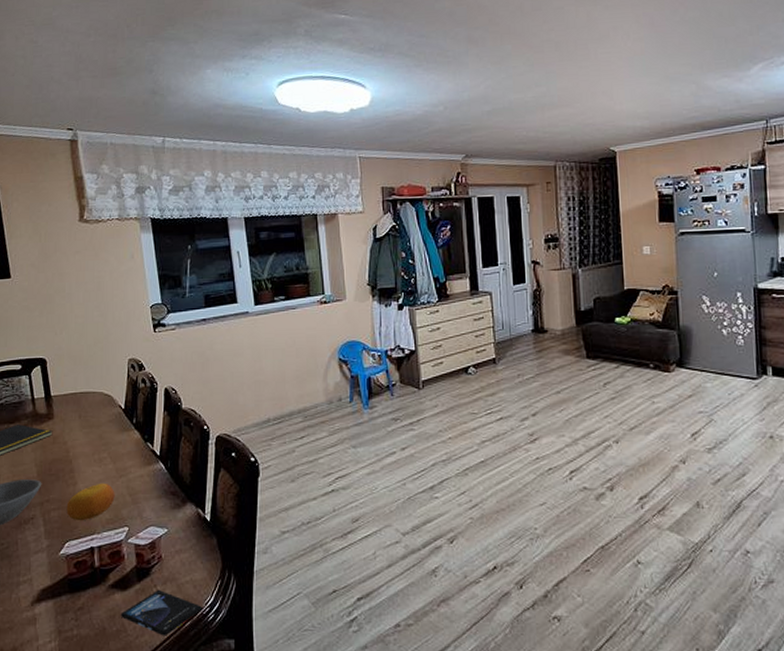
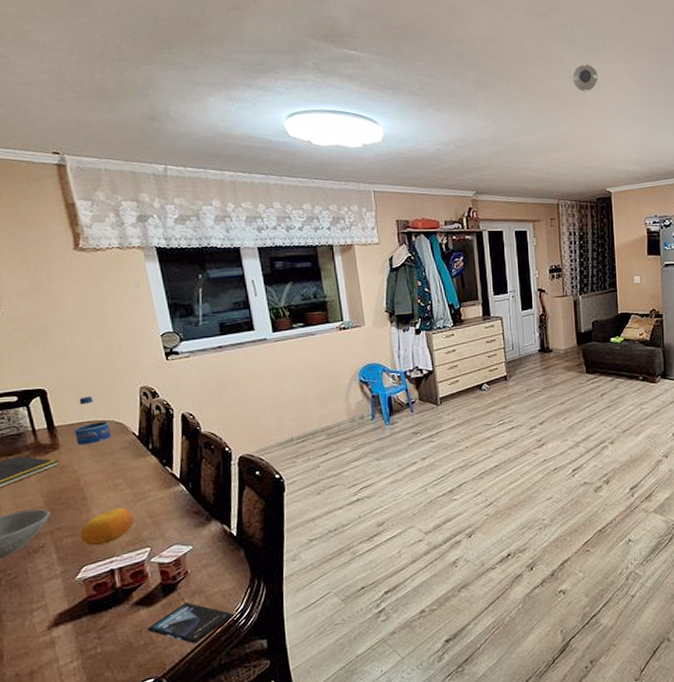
water bottle: none [68,367,100,417] -> present [75,396,111,446]
smoke detector: none [572,12,601,43] -> present [572,64,598,92]

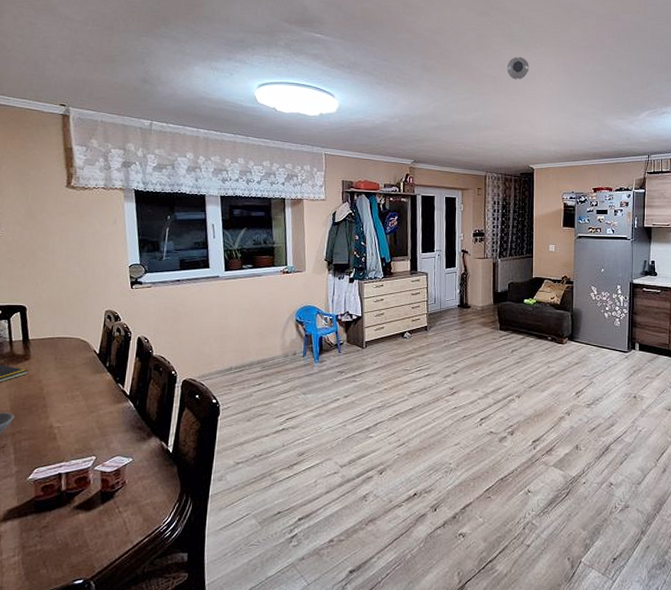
water bottle: present [75,396,111,446] -> none [45,315,76,359]
fruit: present [80,507,134,546] -> none [37,417,85,451]
smartphone: present [148,602,233,644] -> none [84,511,161,551]

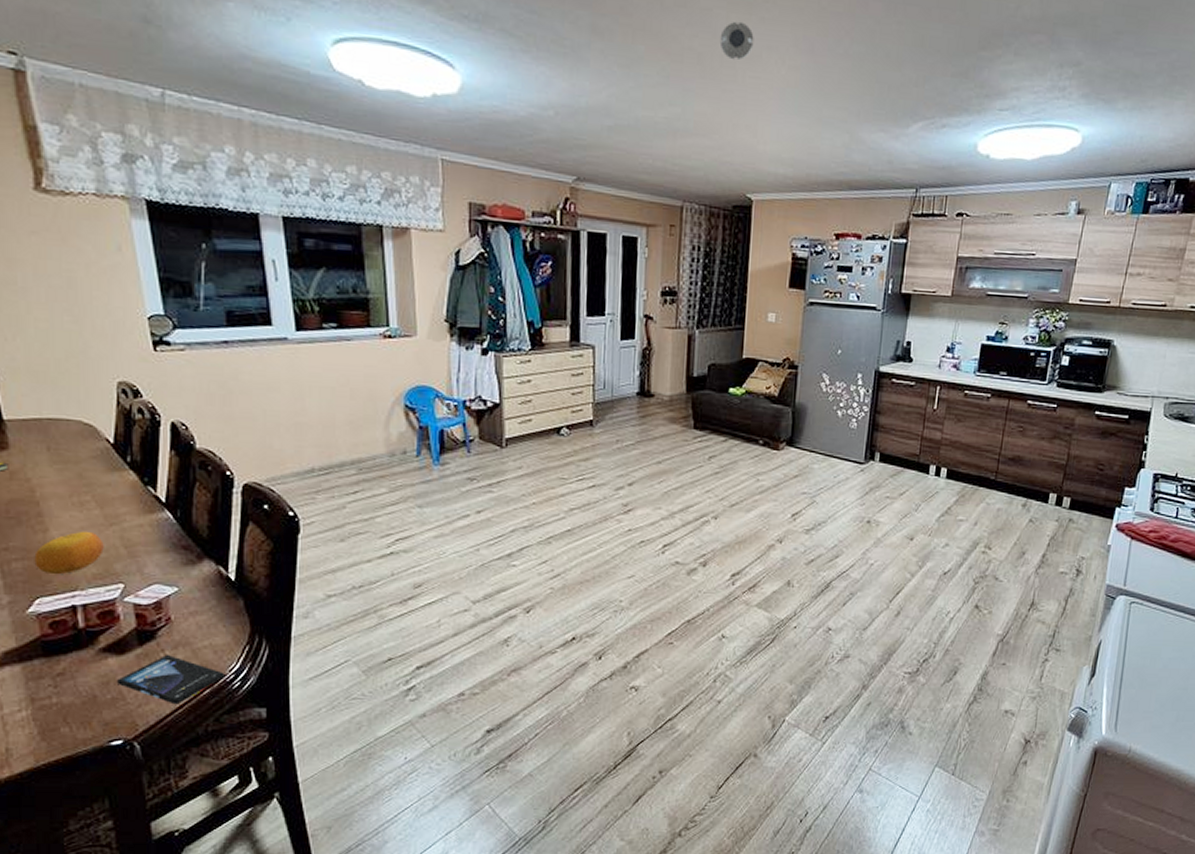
fruit: none [37,417,85,451] -> present [34,531,104,575]
smartphone: none [84,511,161,551] -> present [117,655,226,705]

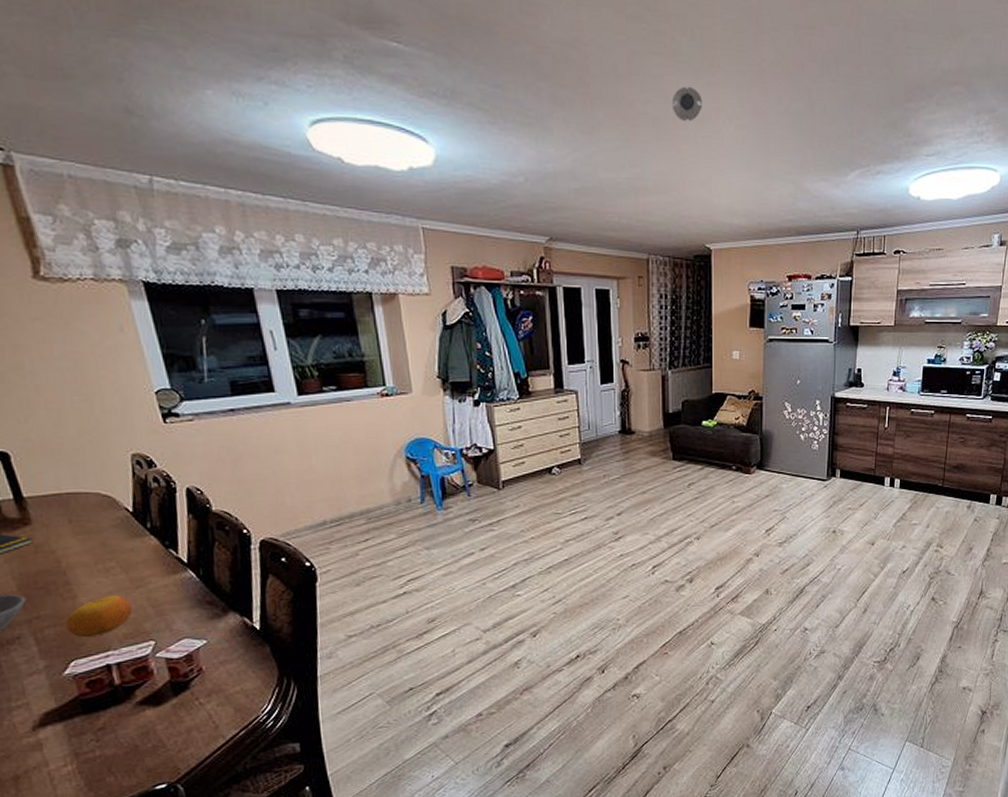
smartphone: present [117,655,226,705] -> none [156,702,259,747]

